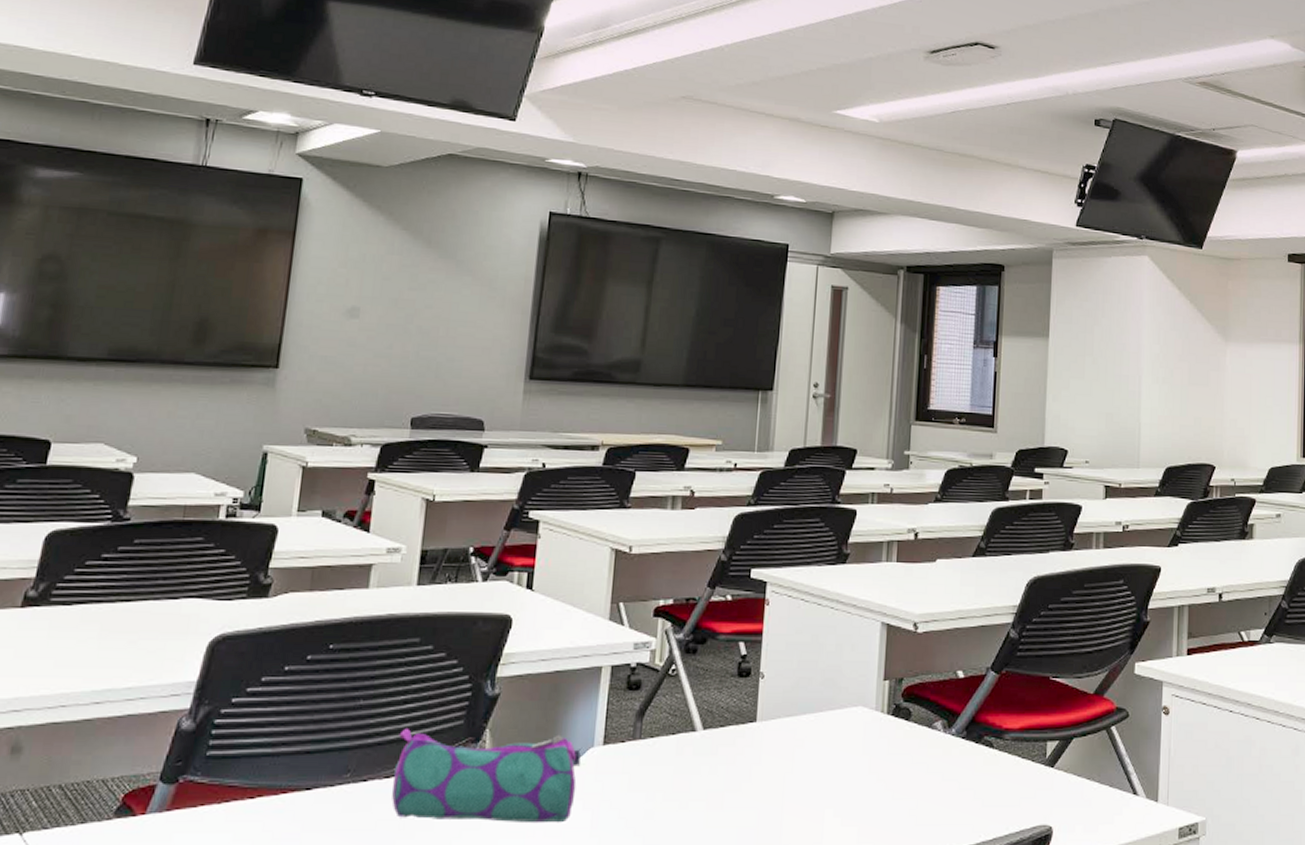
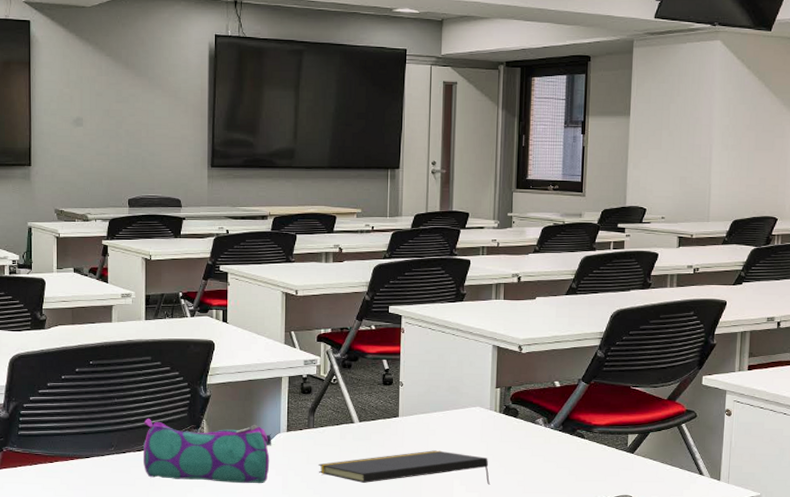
notepad: none [643,768,873,817] -> present [318,450,491,485]

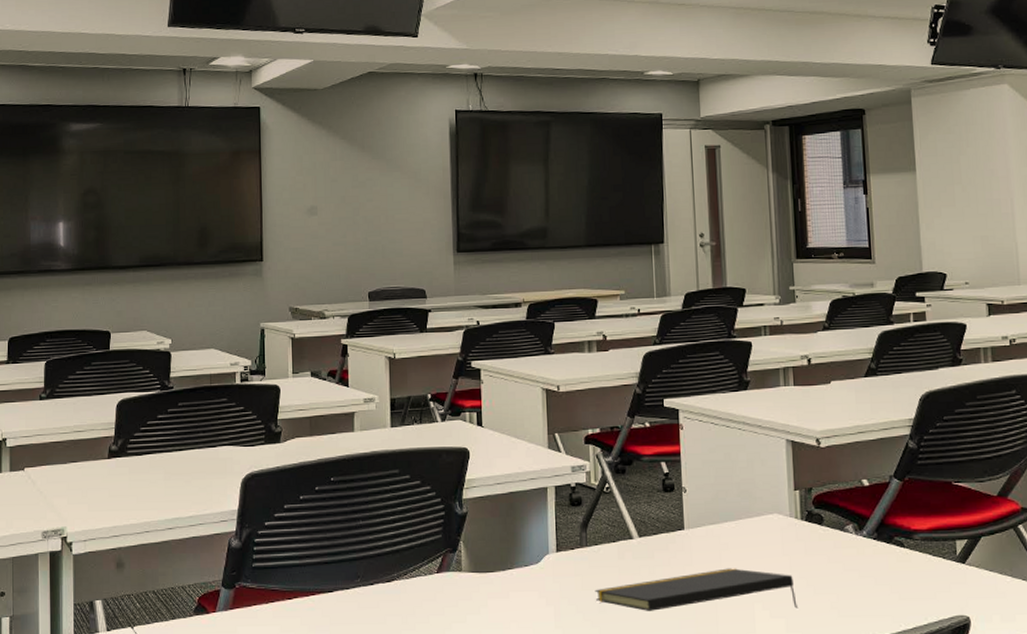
pencil case: present [142,418,272,484] -> none [393,541,541,617]

